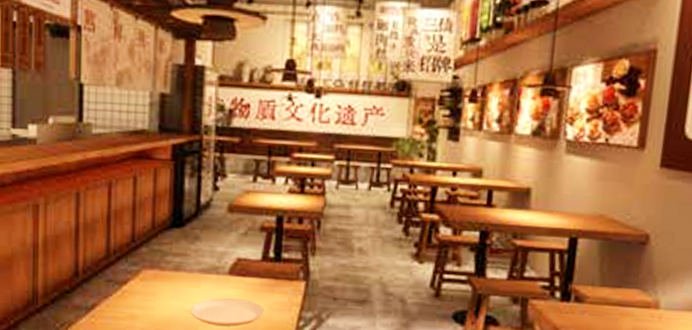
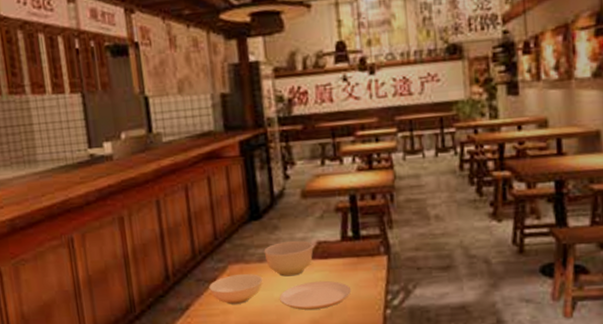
bowl: none [119,280,176,310] -> present [209,274,263,304]
bowl: none [181,253,233,290] -> present [264,240,314,277]

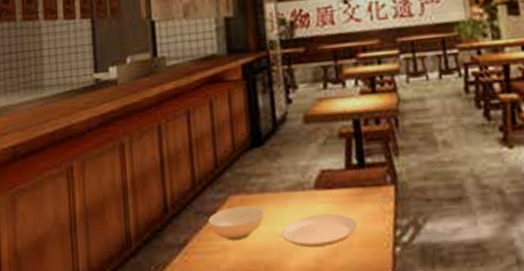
bowl: present [264,240,314,277] -> none [265,168,317,209]

